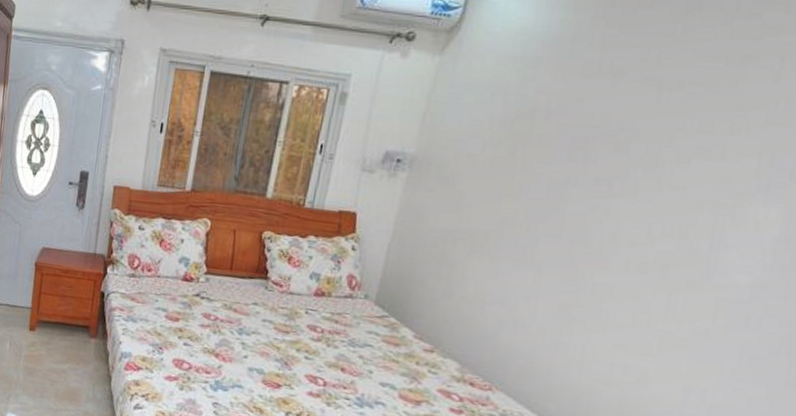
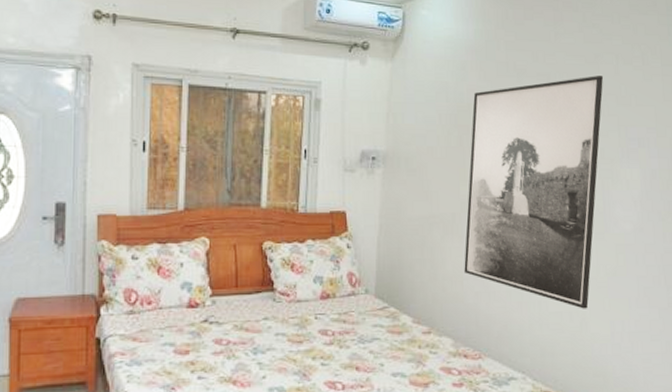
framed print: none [488,83,751,366] -> present [464,76,603,309]

